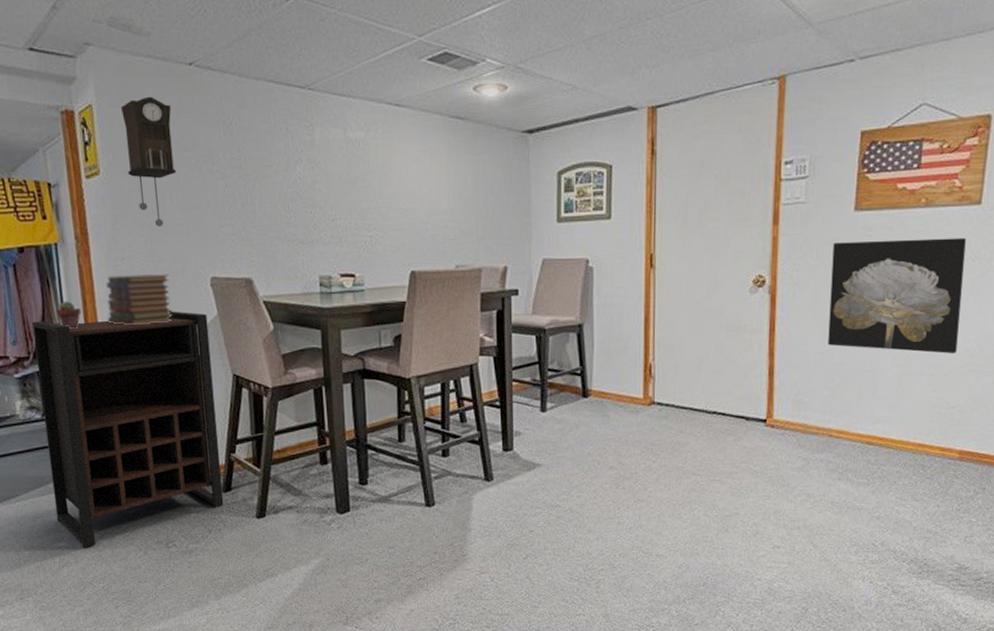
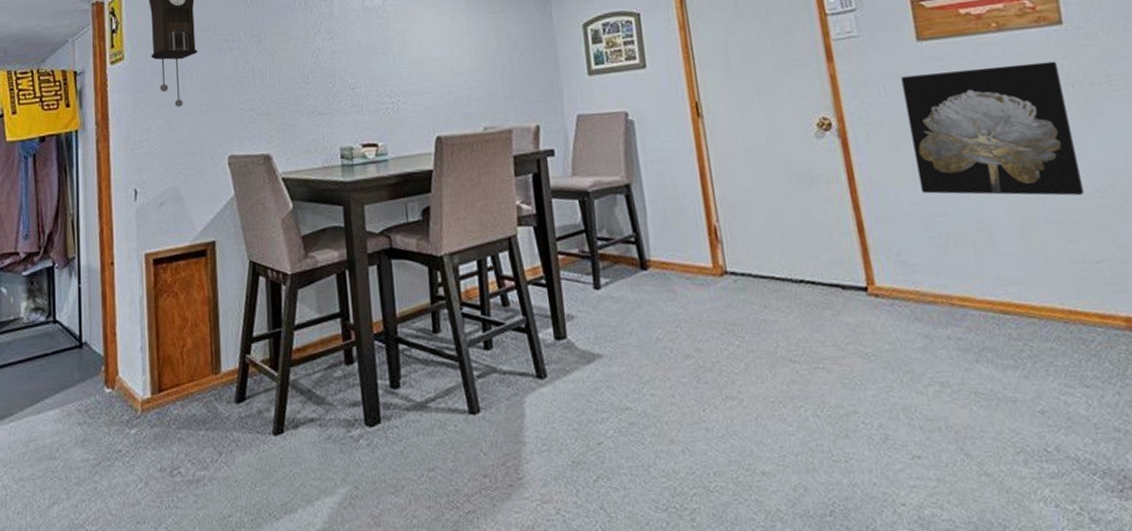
shelving unit: present [32,311,224,548] -> none [46,193,237,479]
potted succulent: present [56,301,81,329] -> none [71,189,96,219]
book stack: present [106,274,173,326] -> none [121,155,189,212]

